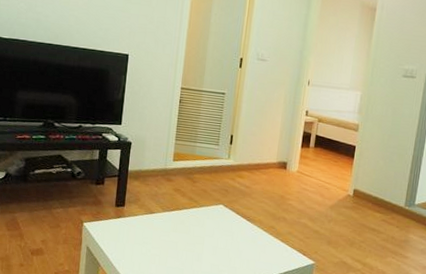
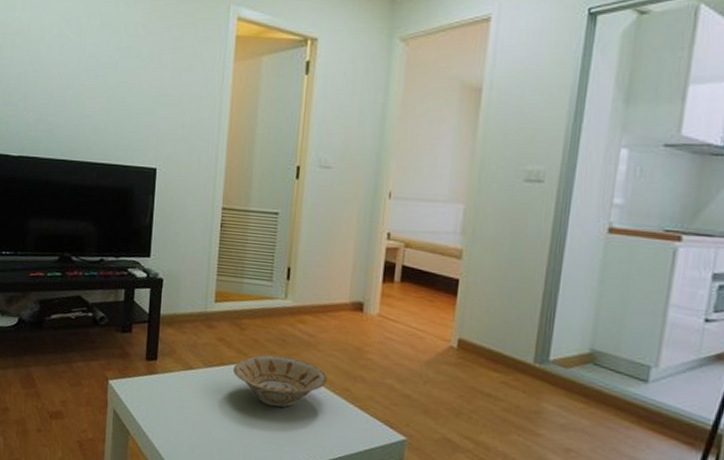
bowl: none [185,201,258,242] -> present [232,355,327,408]

